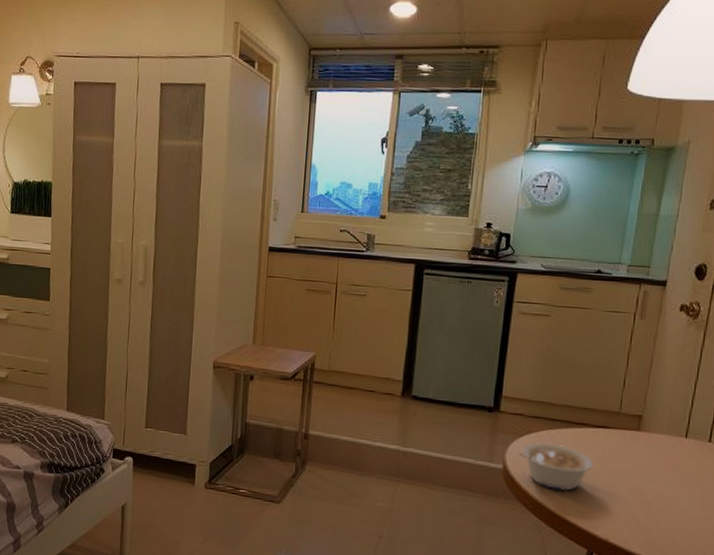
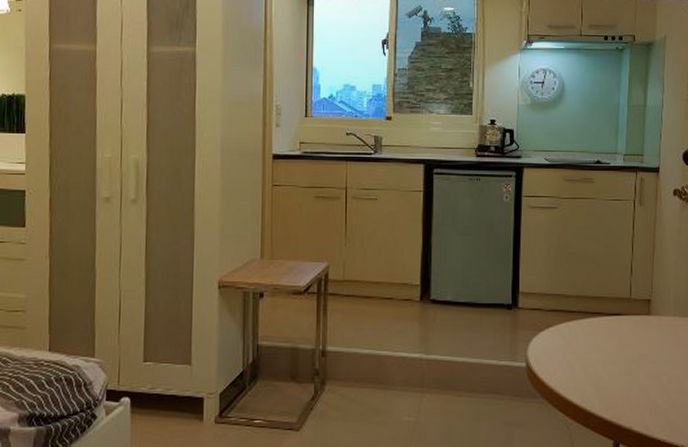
legume: present [518,442,596,491] -> none [539,335,613,383]

